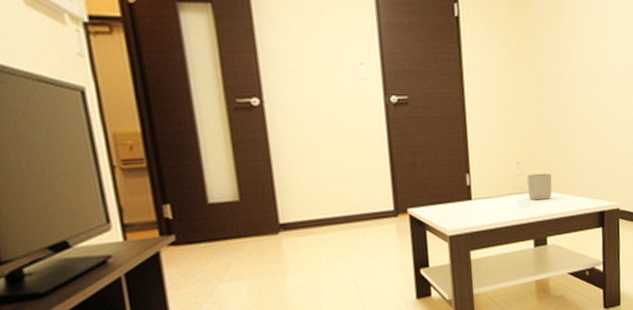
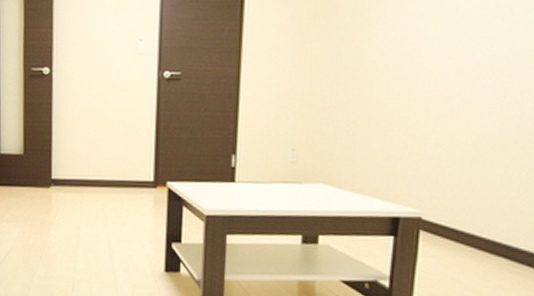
mug: present [526,173,552,201] -> none [301,163,334,194]

